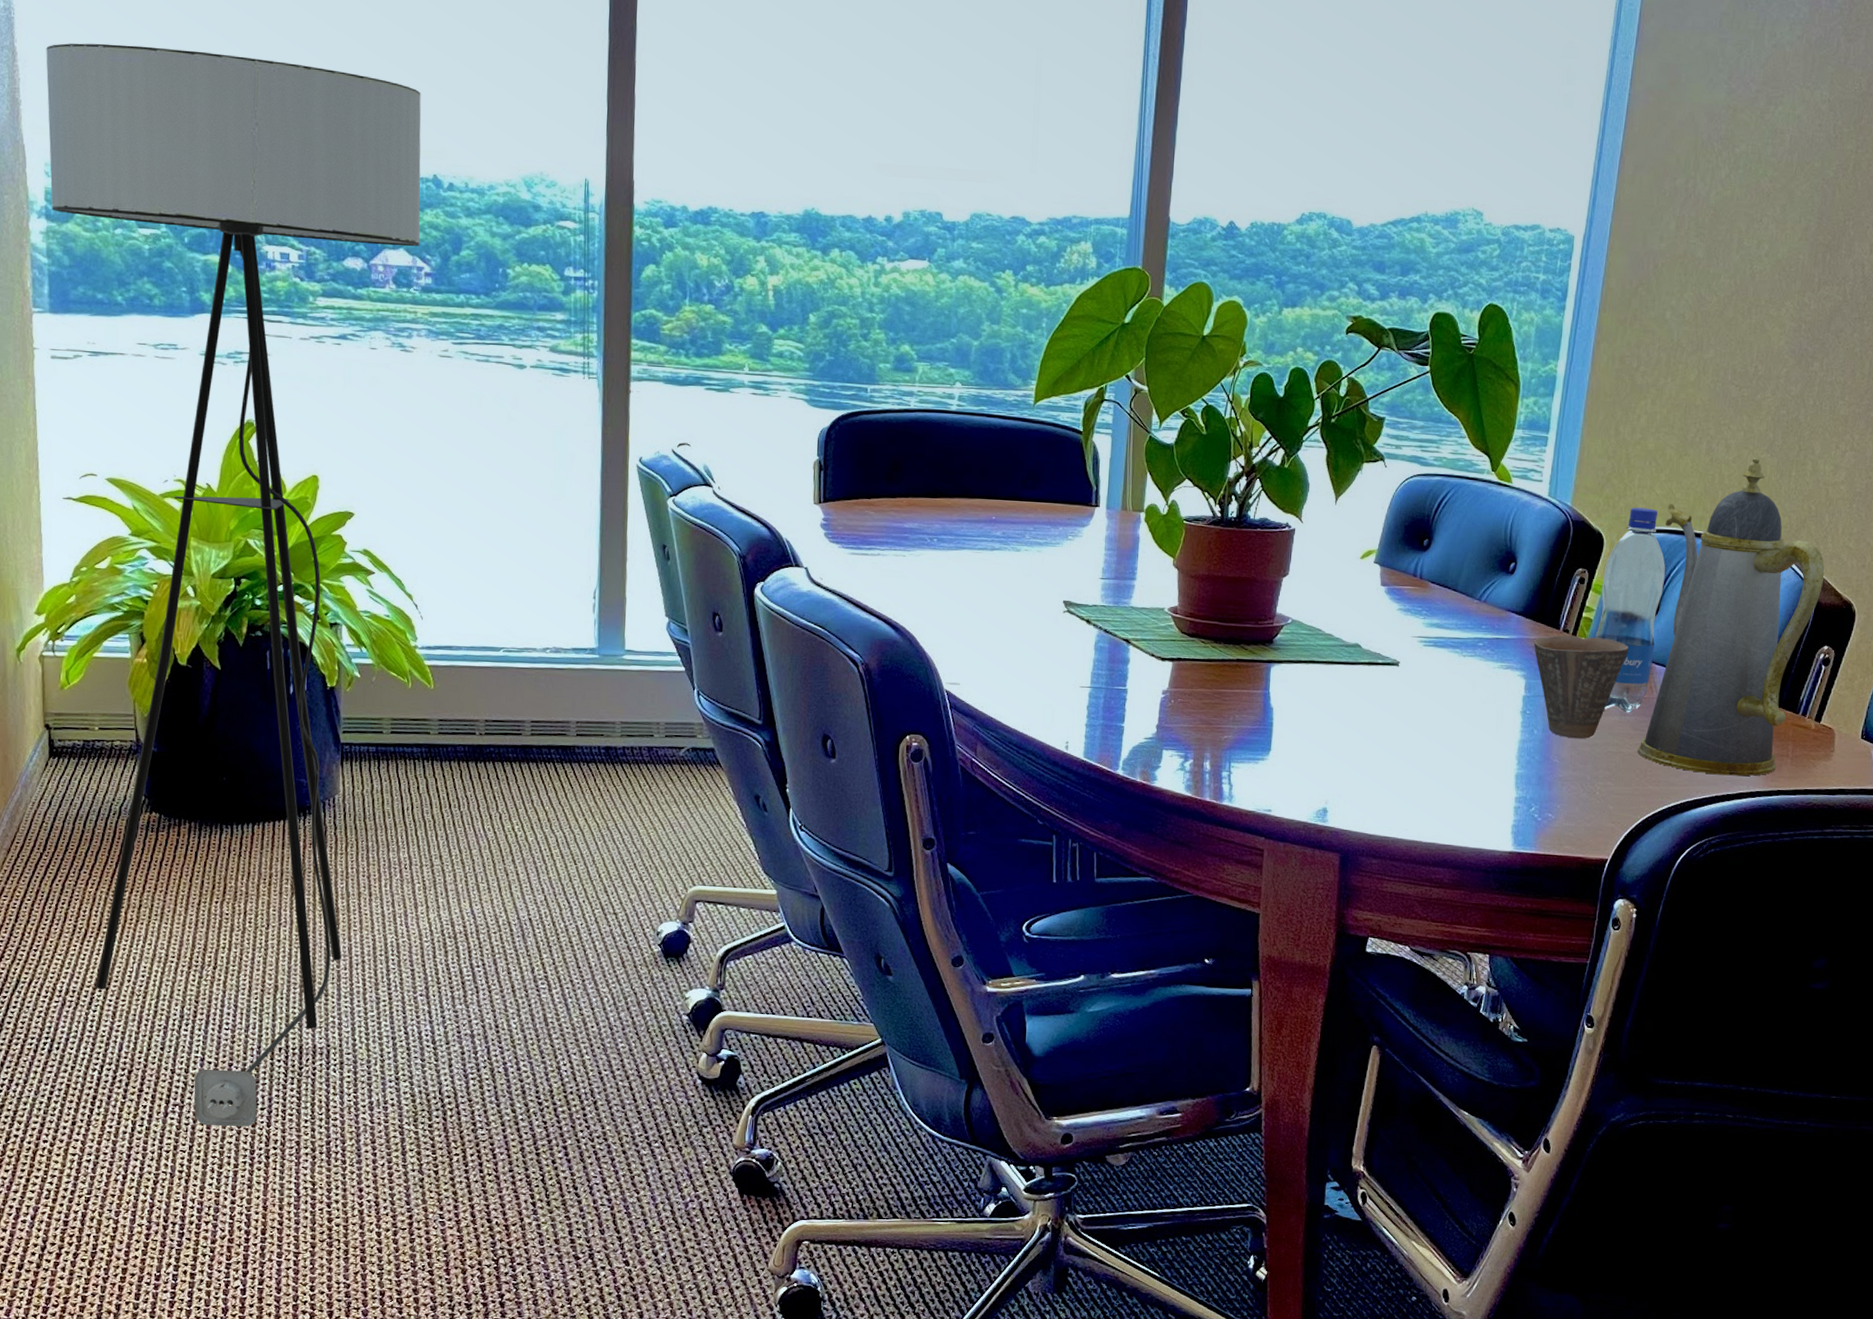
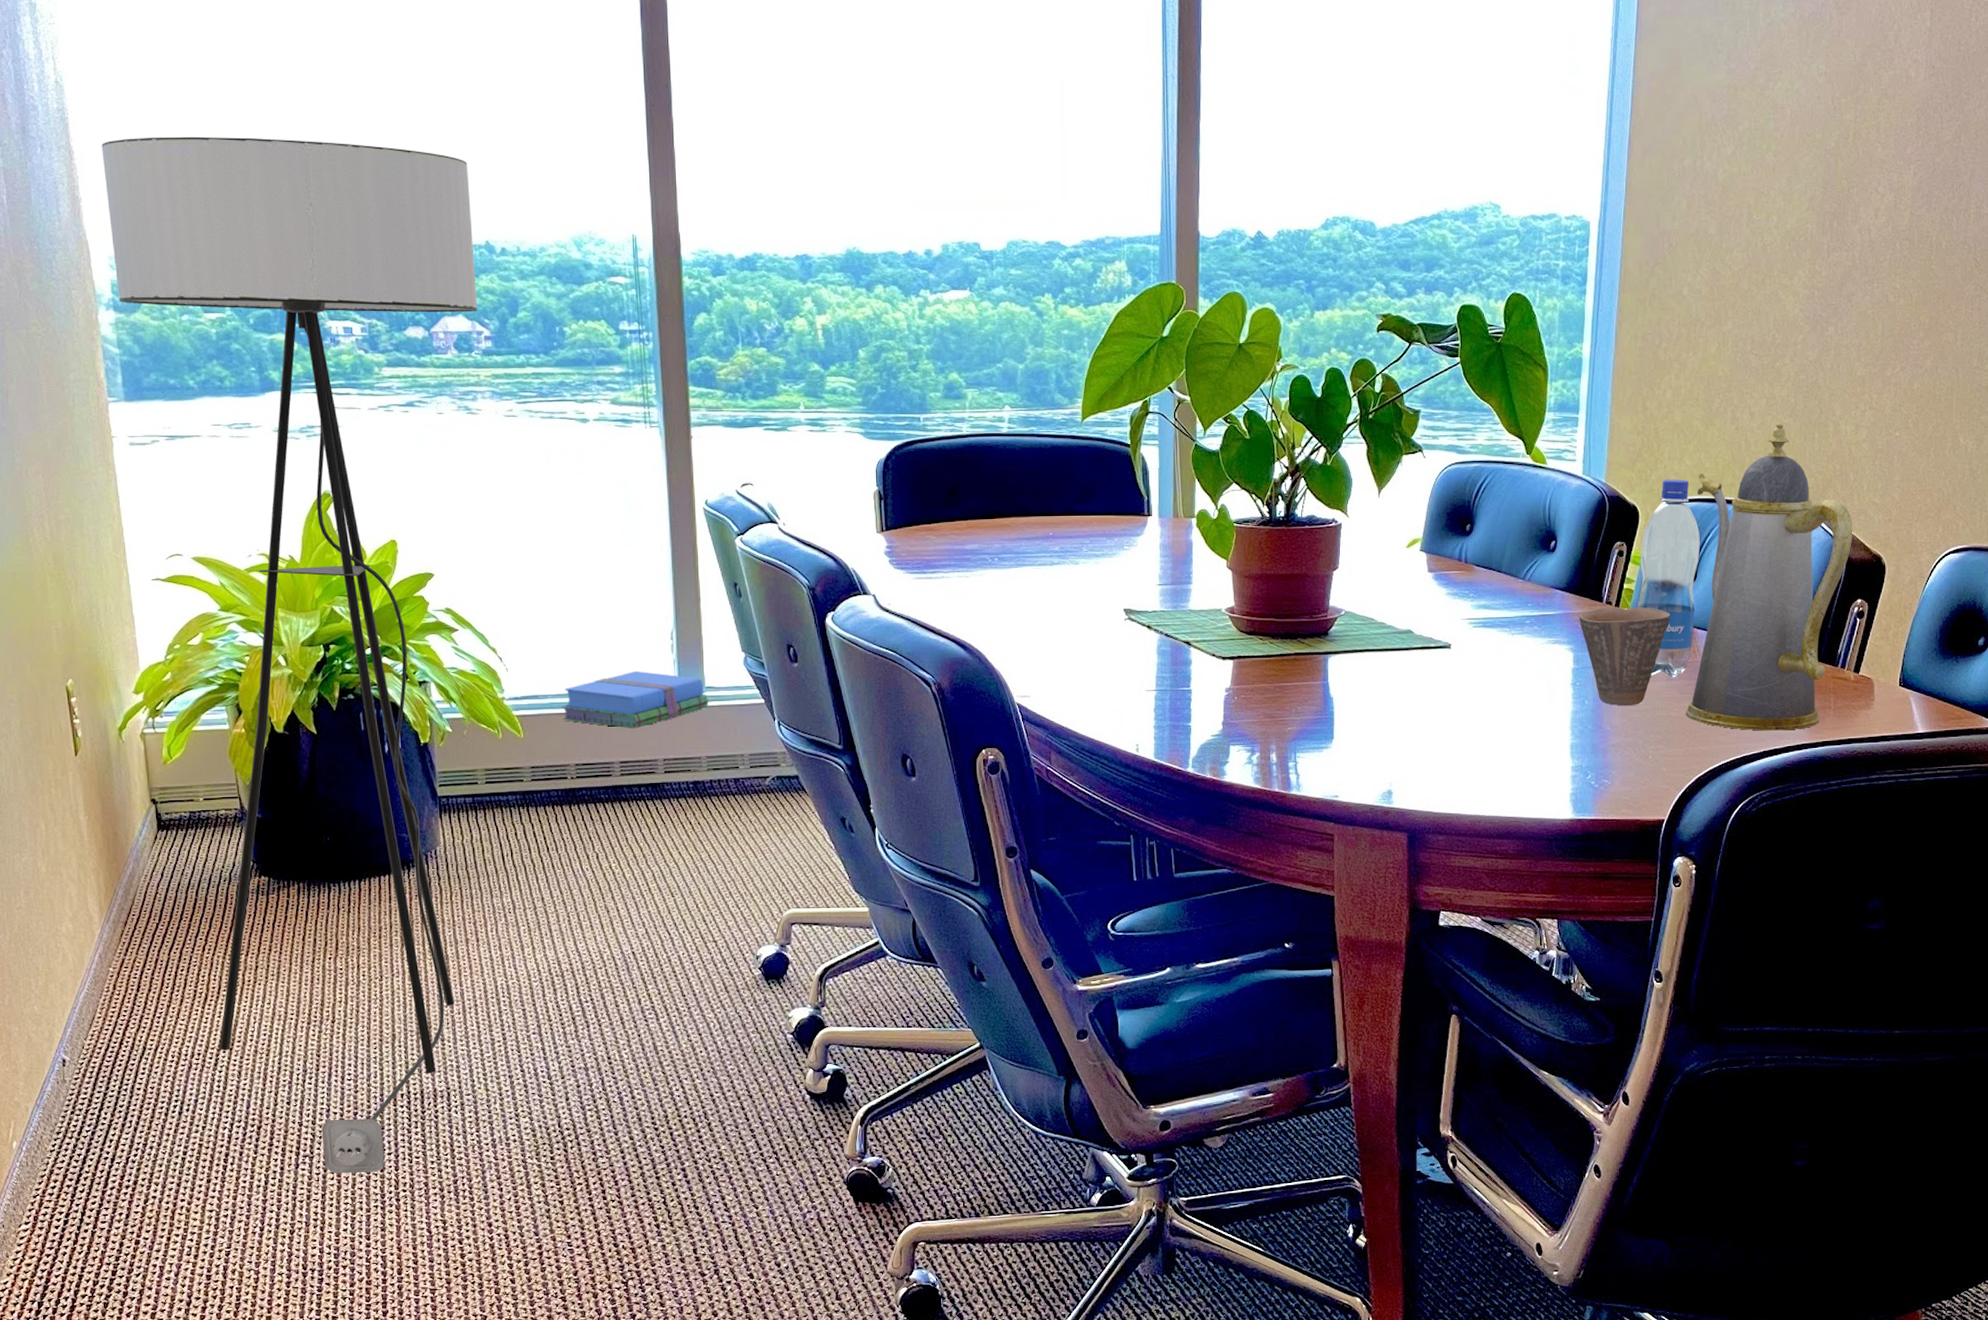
books: none [475,628,627,688] -> present [561,670,708,729]

